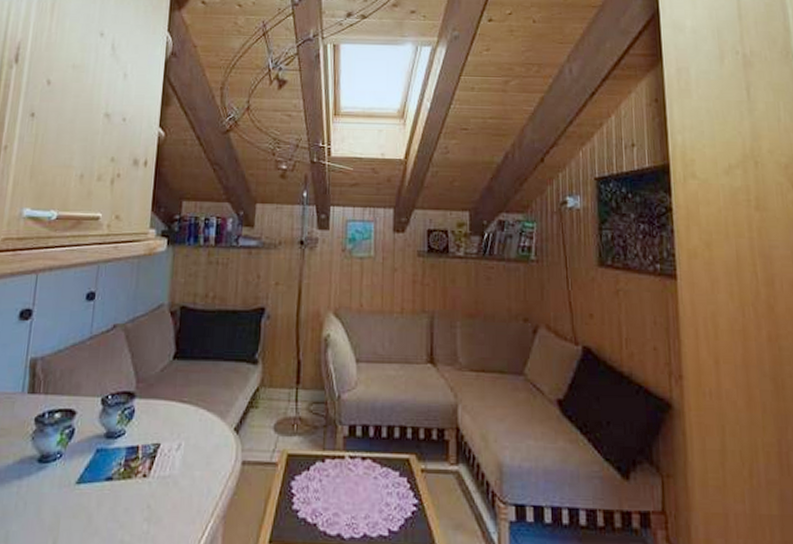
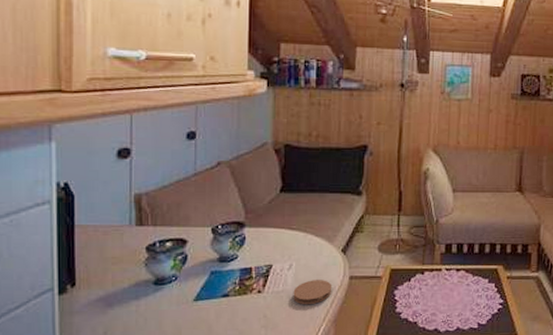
coaster: none [179,464,223,495] -> present [293,280,332,305]

